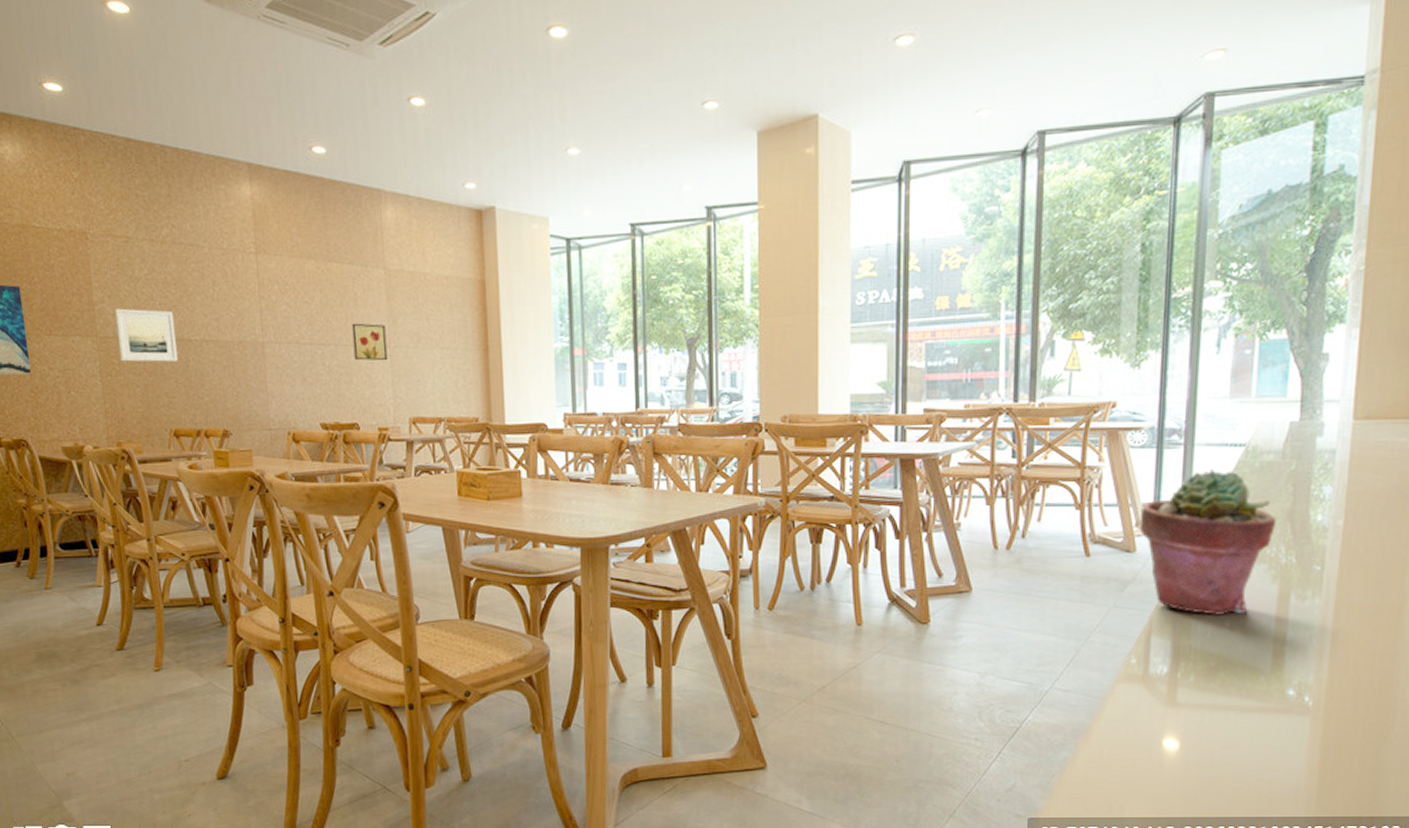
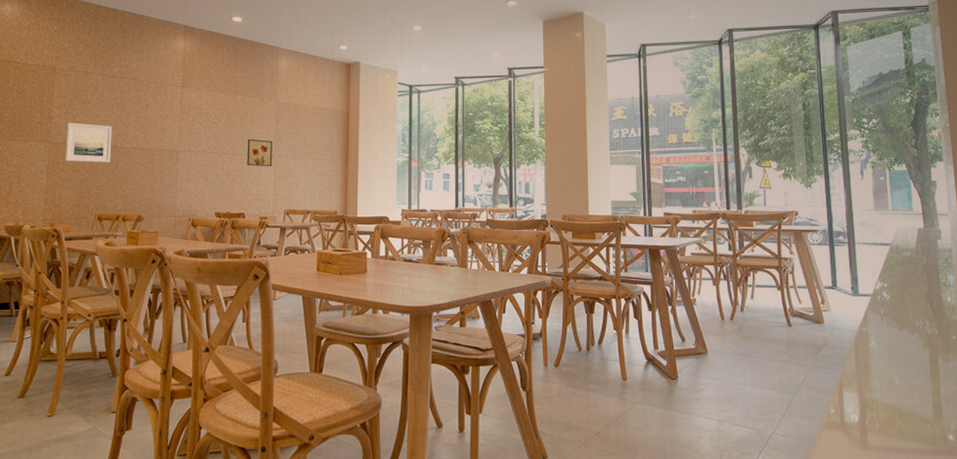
potted succulent: present [1139,469,1276,615] -> none [823,262,920,374]

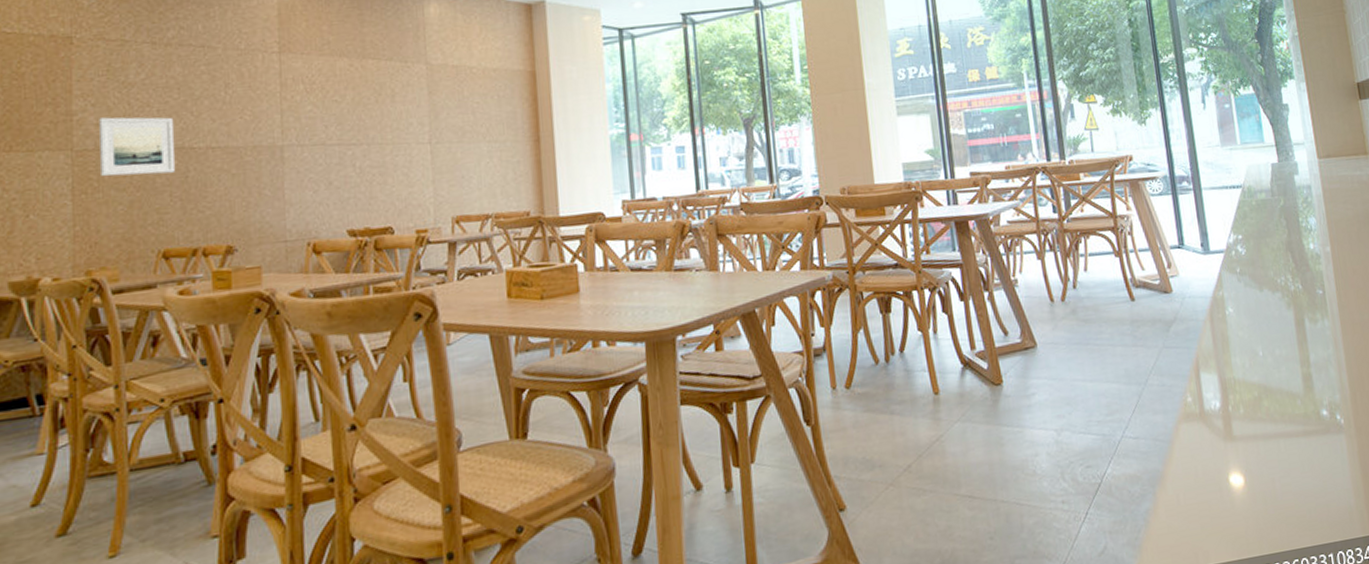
wall art: present [247,139,273,167] -> none [388,120,429,160]

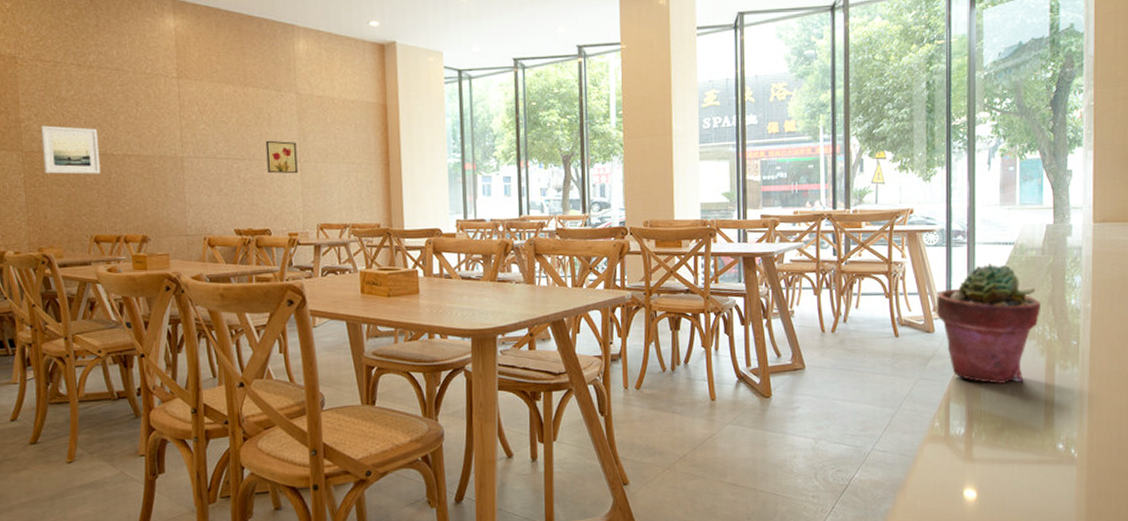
wall art: none [388,120,429,160] -> present [265,140,298,174]
potted succulent: none [1168,210,1280,346] -> present [936,263,1040,384]

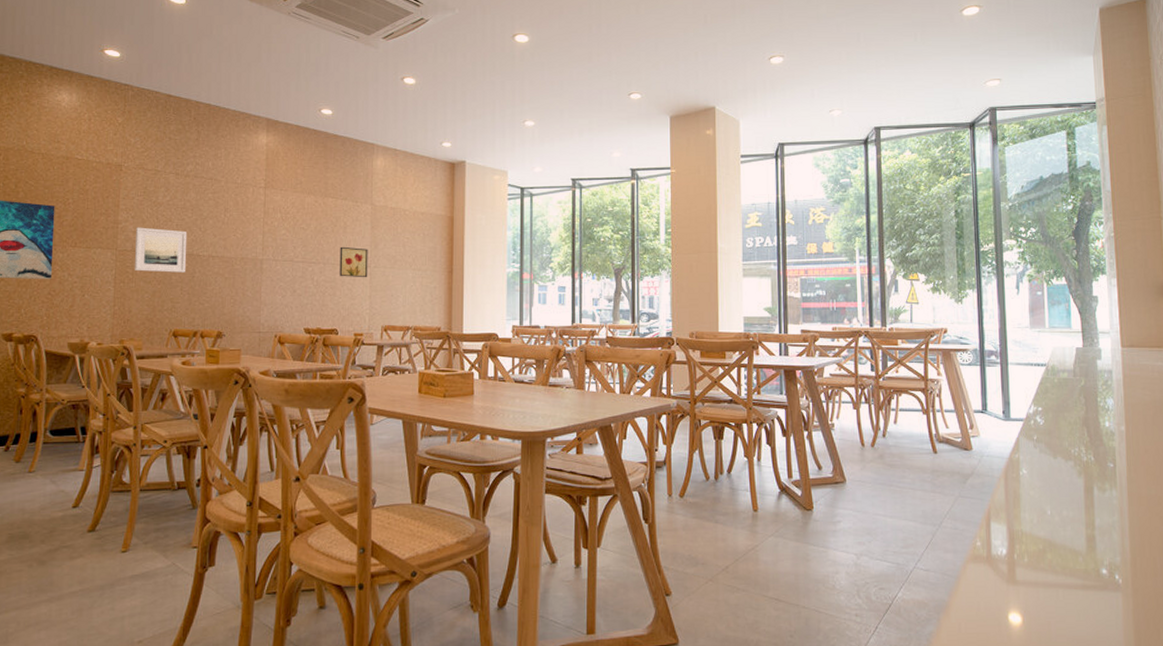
potted succulent: present [936,263,1040,384] -> none [972,384,1075,504]

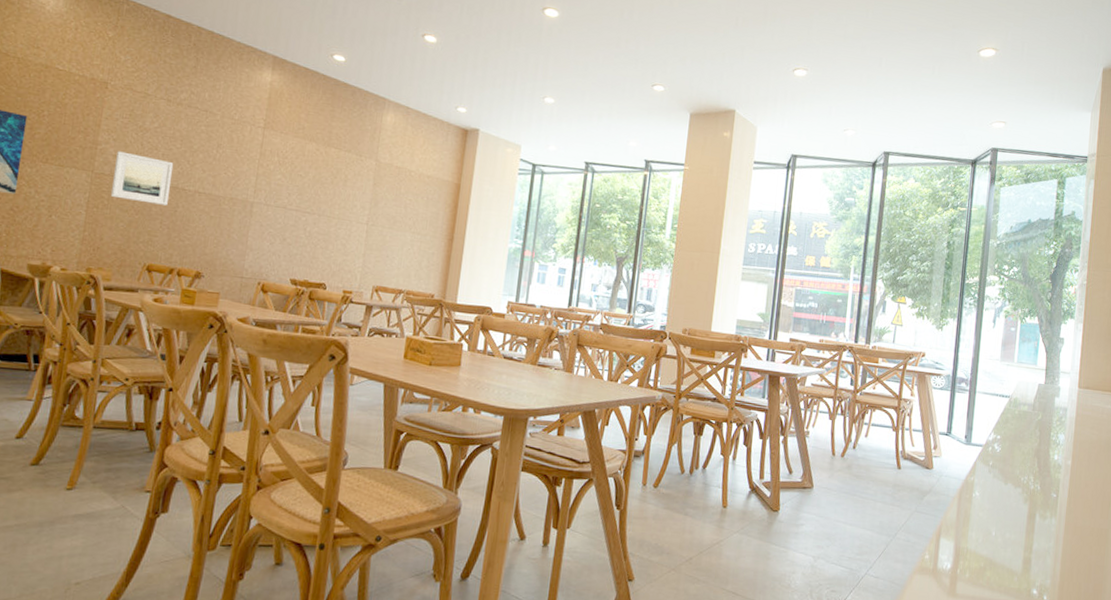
wall art: present [339,246,368,278] -> none [334,199,368,235]

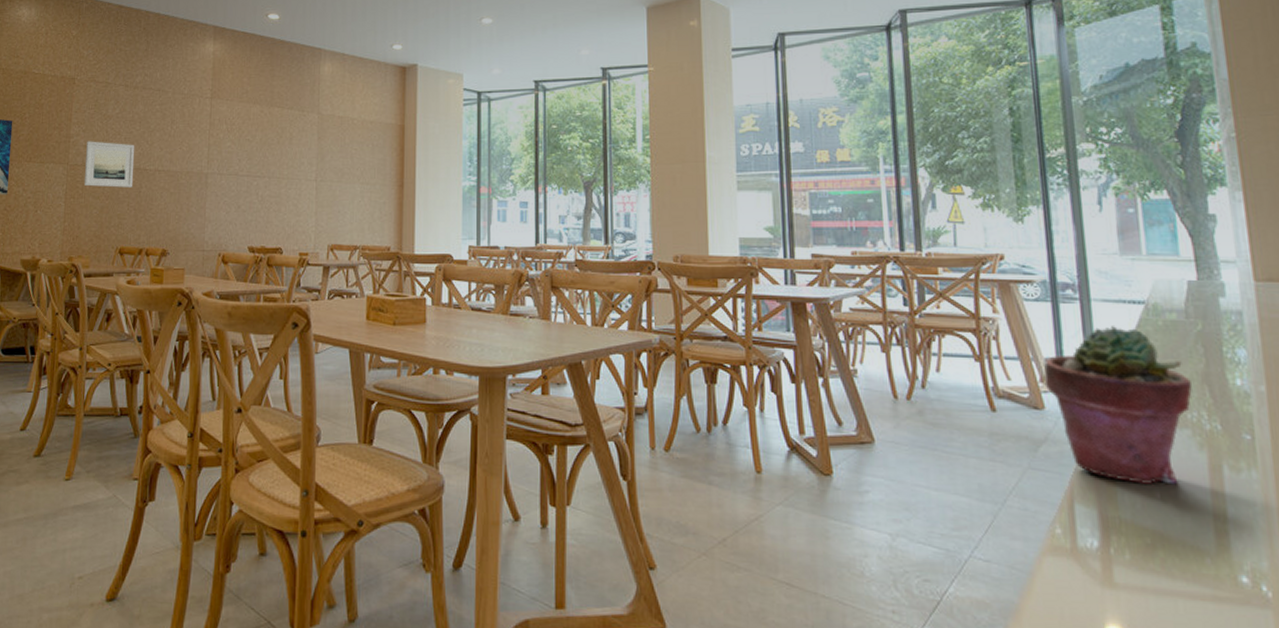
potted succulent: none [936,412,1028,526] -> present [1042,326,1192,484]

